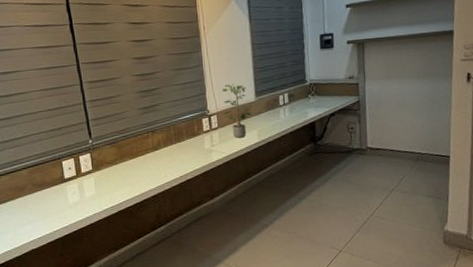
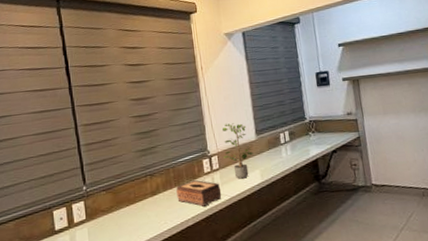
tissue box: none [176,137,220,163] -> present [176,179,222,207]

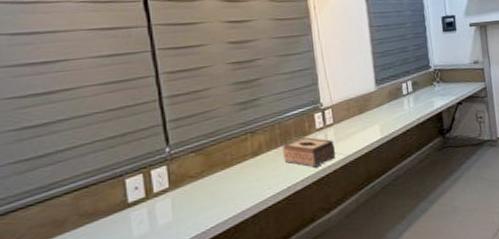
potted plant: present [222,123,254,179] -> none [338,71,373,135]

